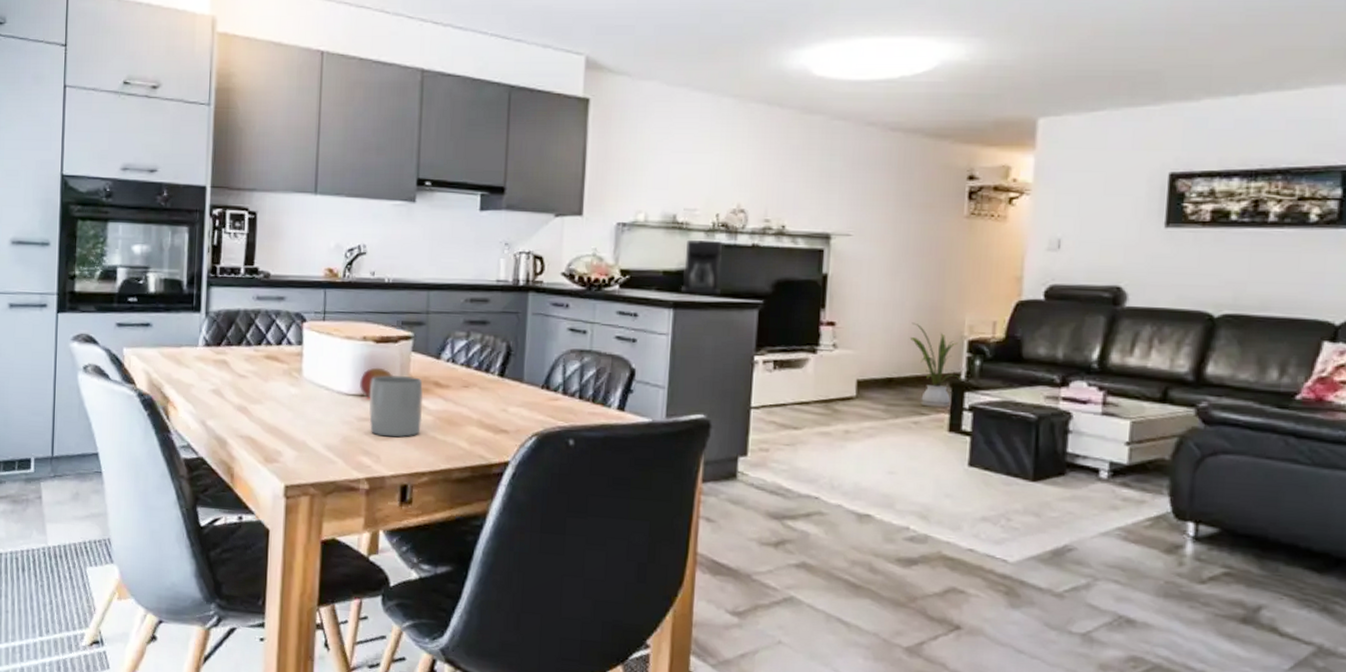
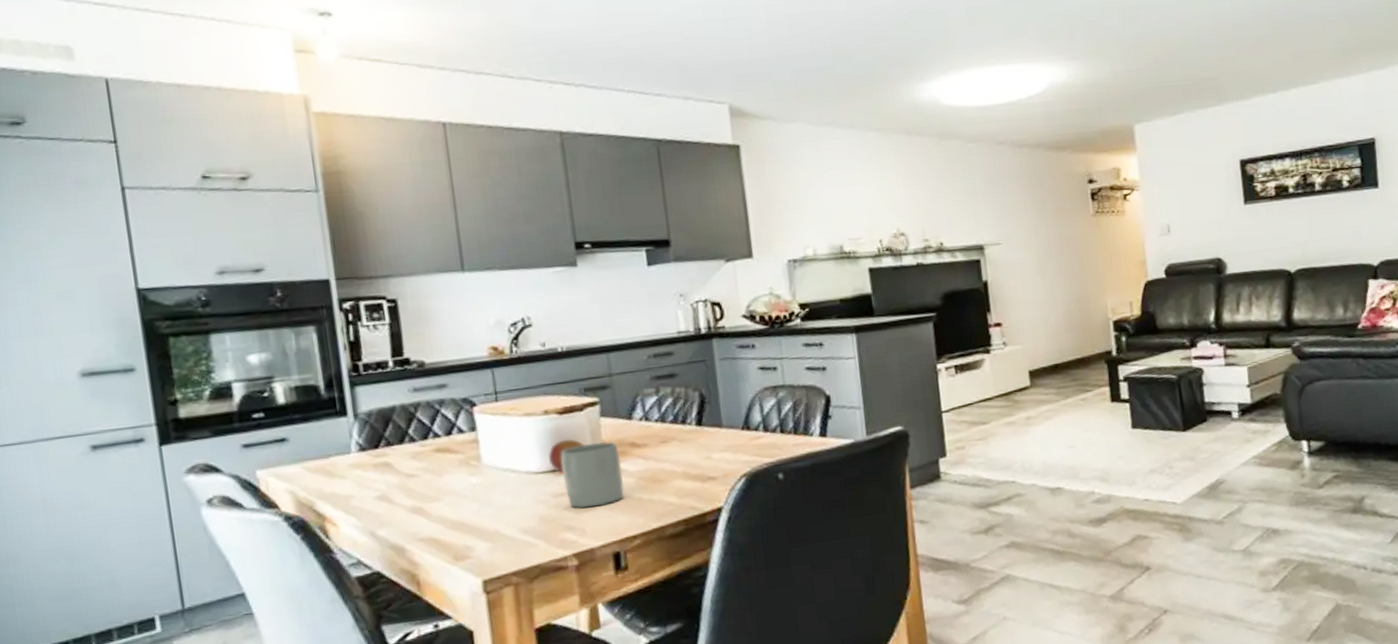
coffee maker: present [680,240,722,296] -> none [856,263,896,318]
house plant: present [910,322,962,408] -> none [1065,312,1114,385]

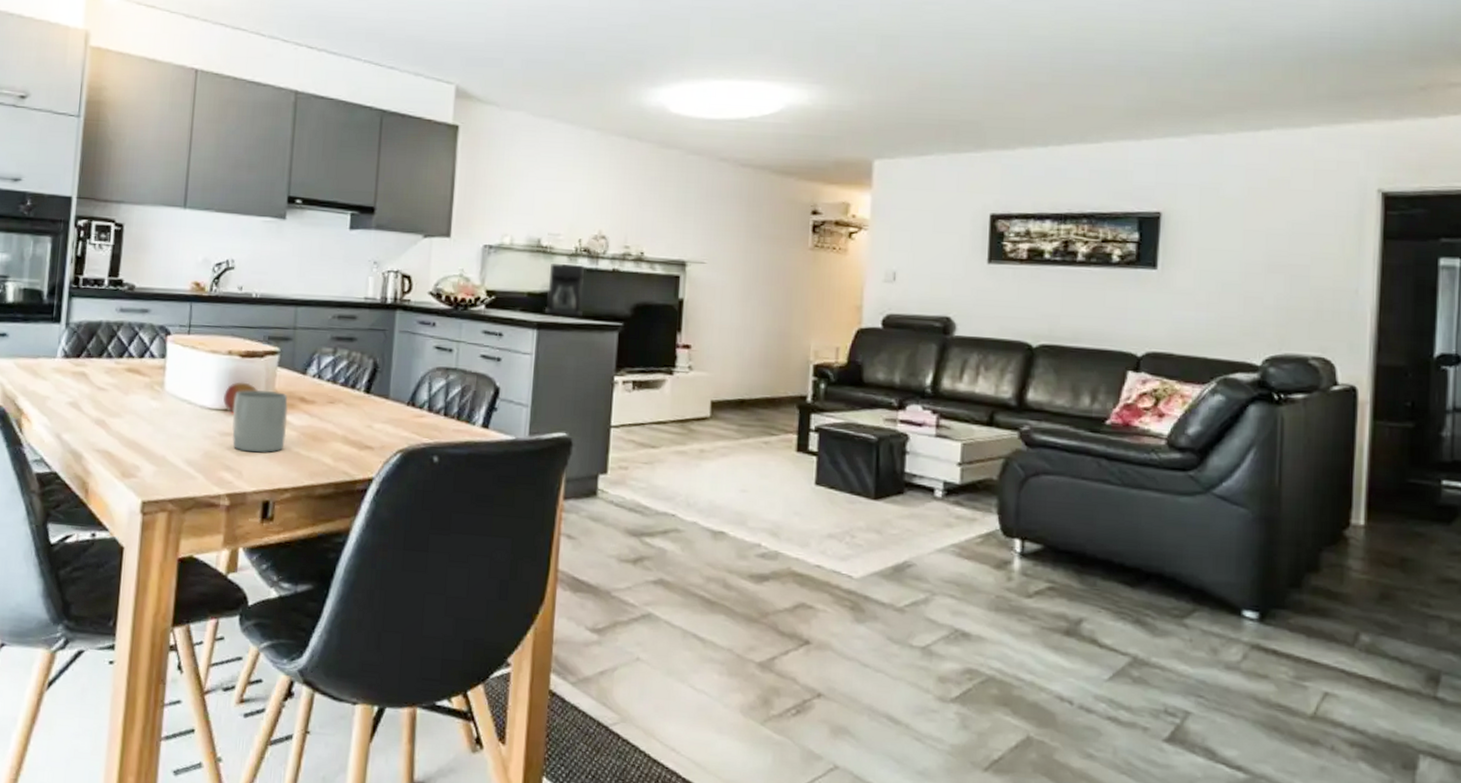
coffee maker: none [856,263,896,318] -> present [544,264,584,318]

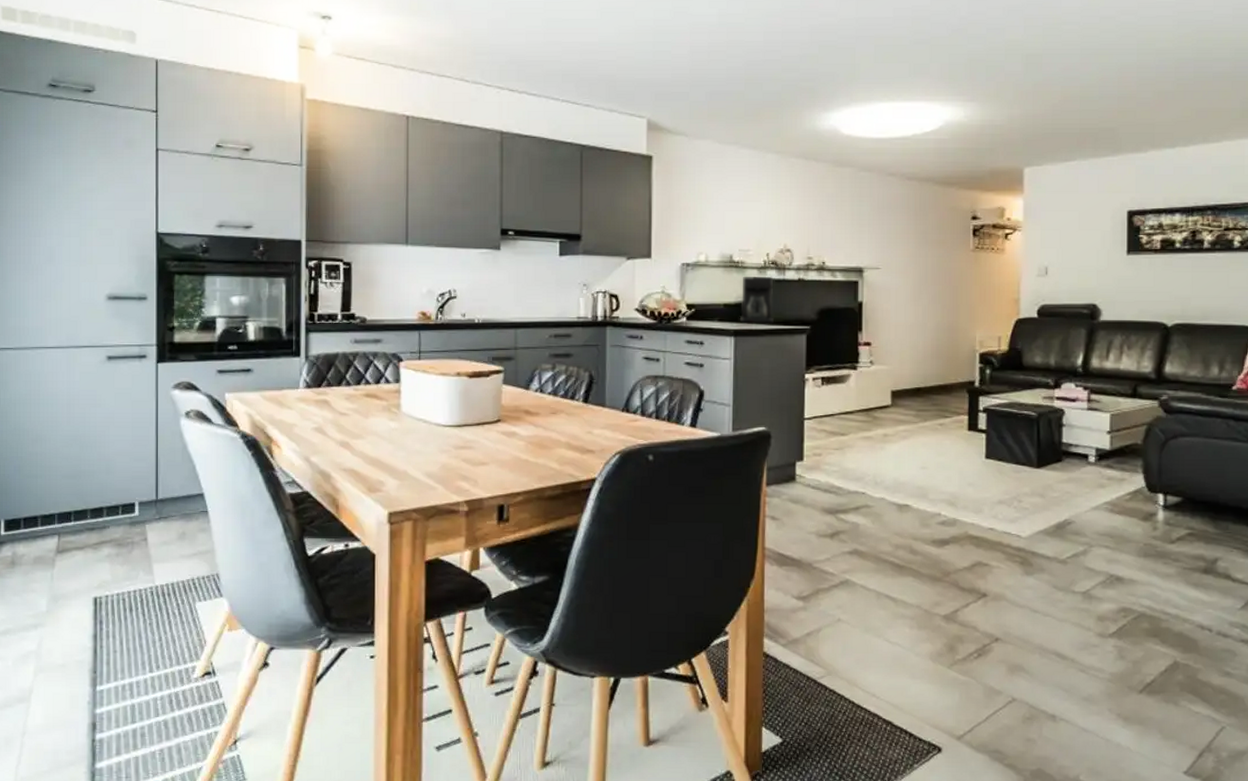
fruit: present [223,382,258,412] -> none [456,400,486,427]
mug: present [232,390,289,453] -> none [466,407,515,462]

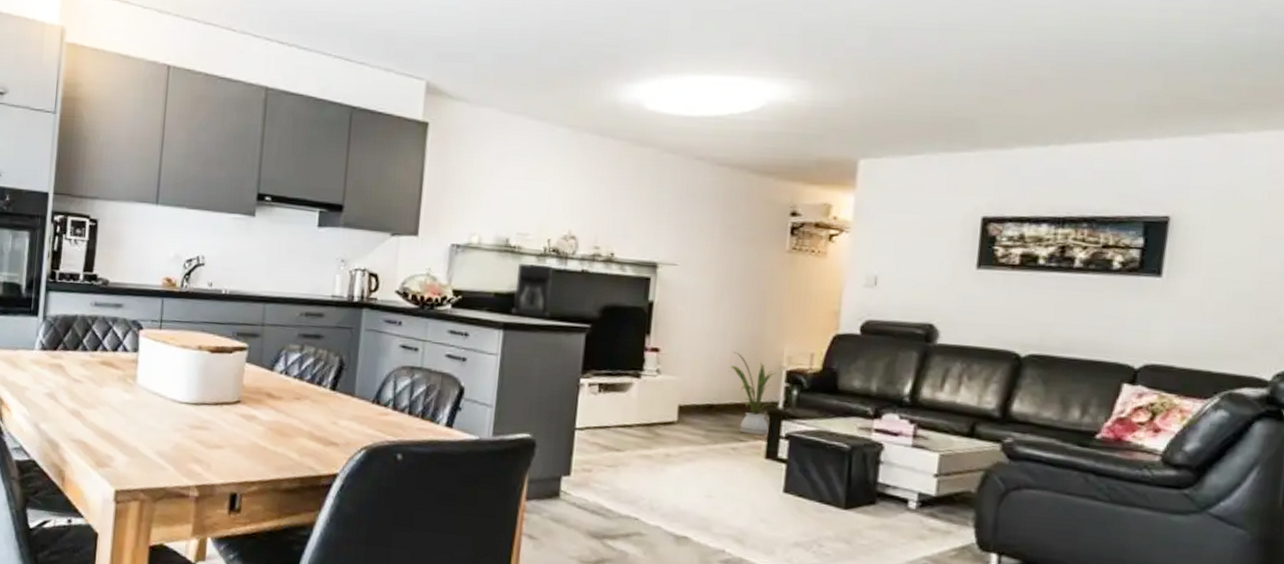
house plant: none [933,340,976,411] -> present [731,351,779,436]

